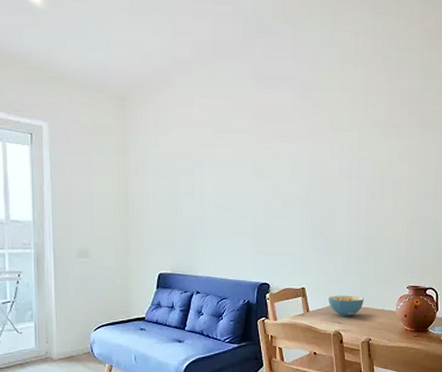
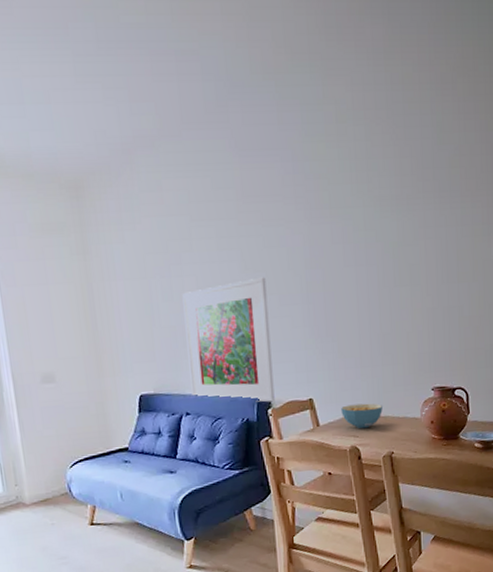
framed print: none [202,182,273,288] -> present [182,277,275,402]

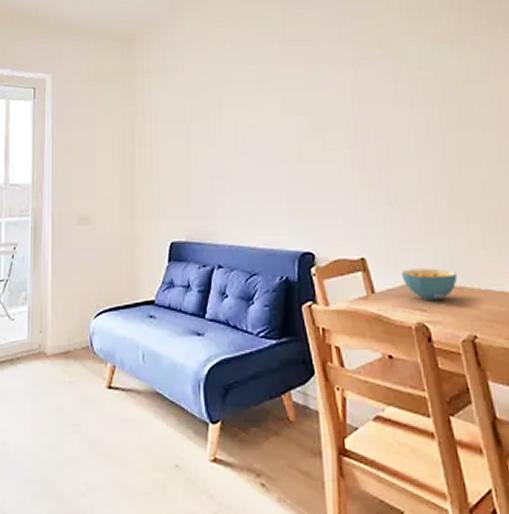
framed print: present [182,277,275,402] -> none [220,119,319,259]

